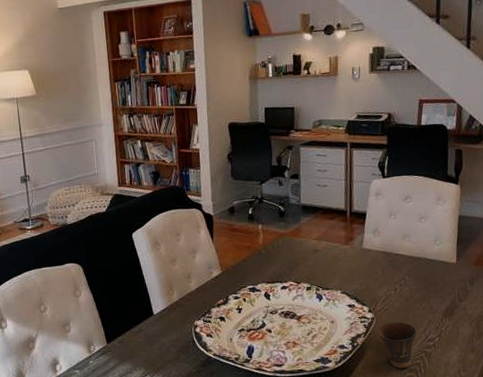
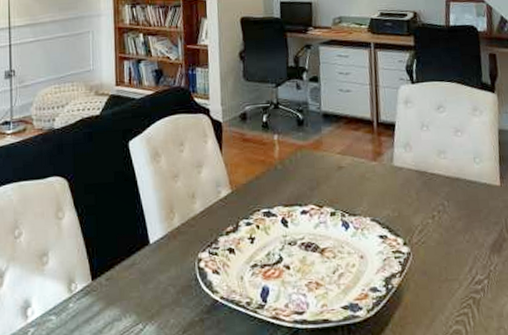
cup: present [377,321,417,369] -> none [415,257,462,320]

